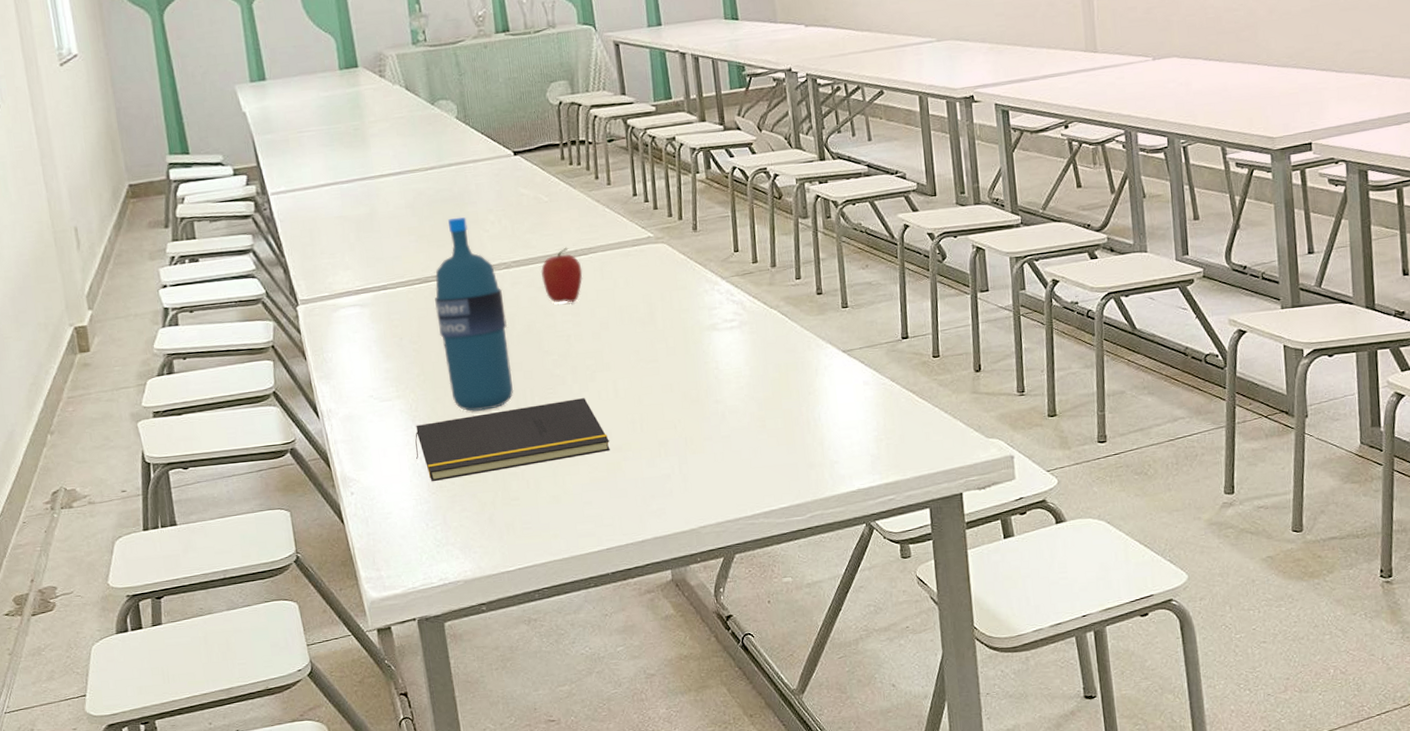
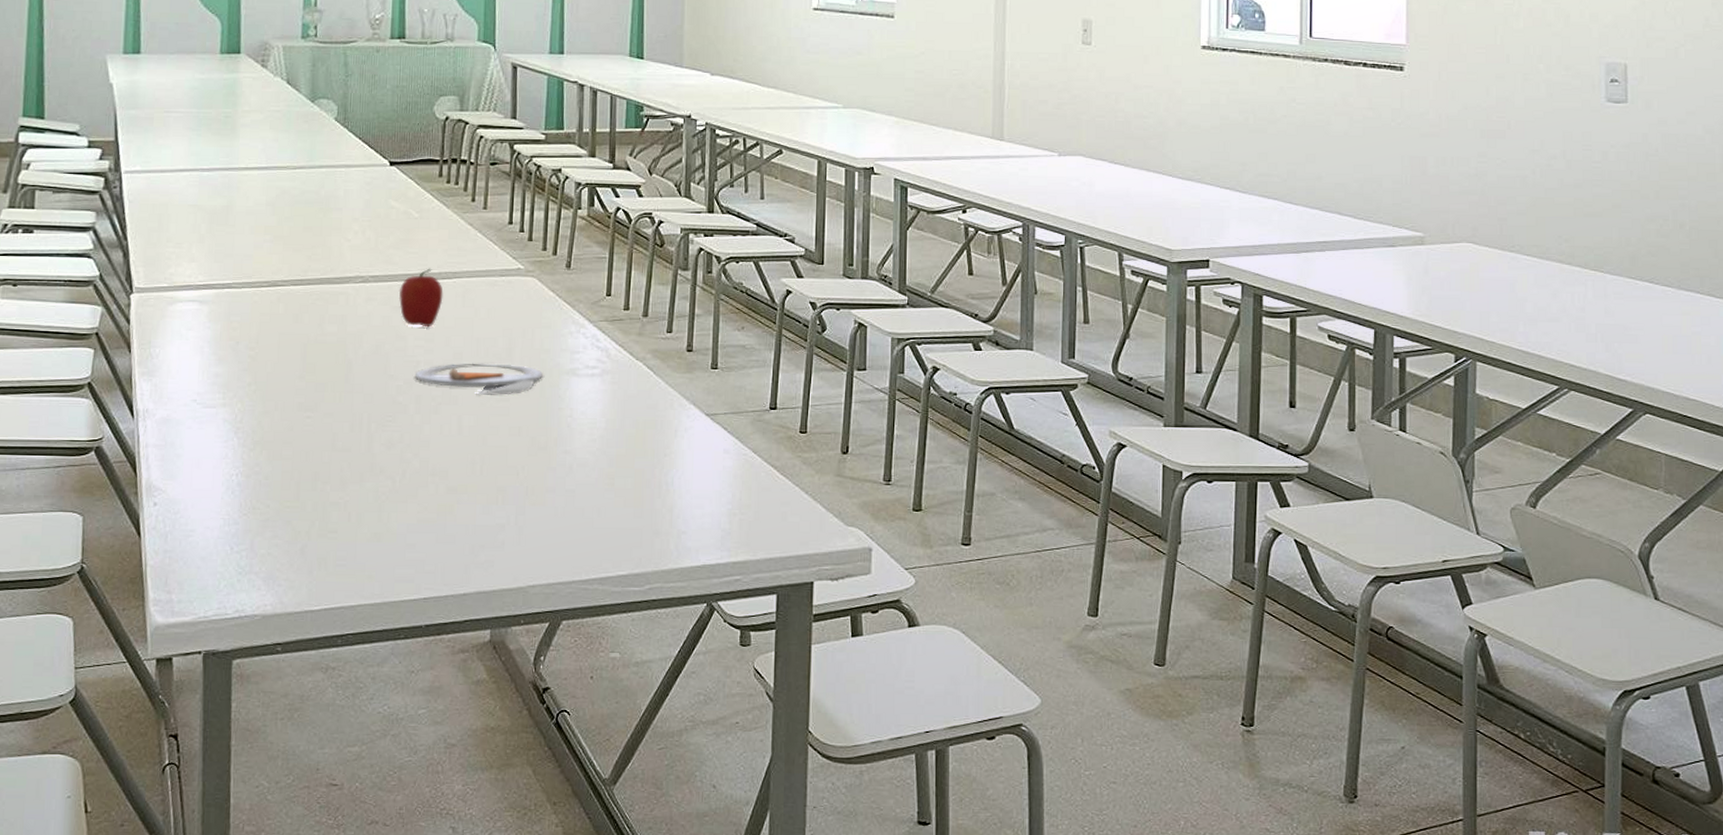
notepad: present [415,398,610,482] -> none [232,430,444,502]
water bottle: present [435,217,514,412] -> none [279,222,355,431]
dinner plate: none [567,327,685,360] -> present [414,363,543,396]

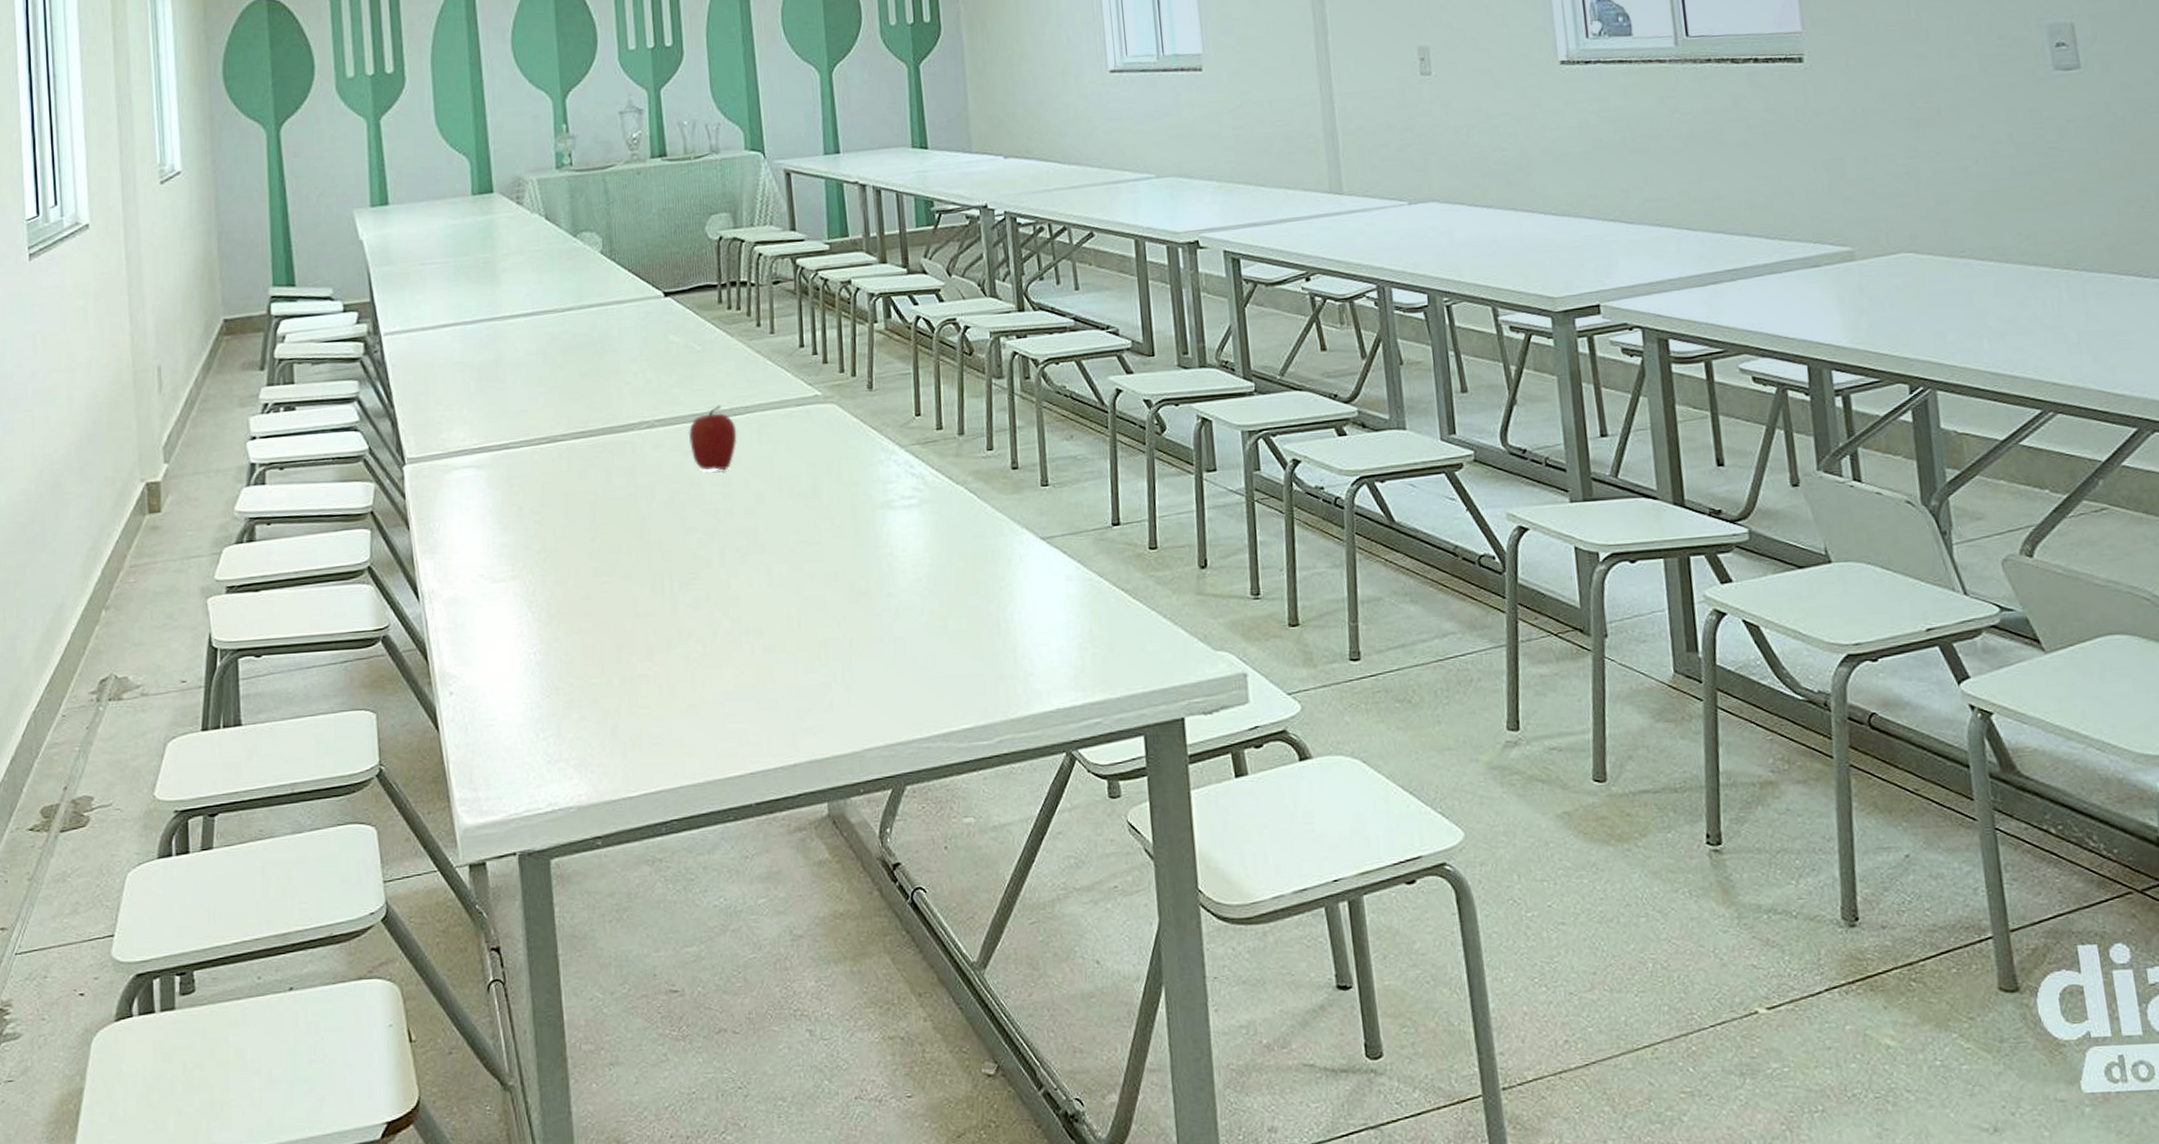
dinner plate: present [414,363,543,396] -> none [715,502,855,542]

